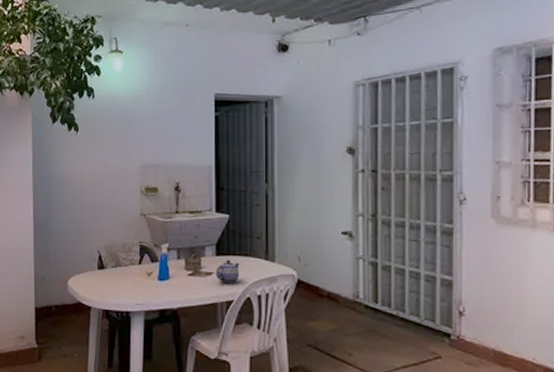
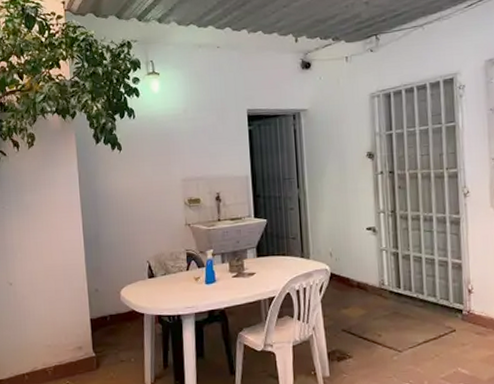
teapot: present [215,259,240,284] -> none [257,260,280,282]

